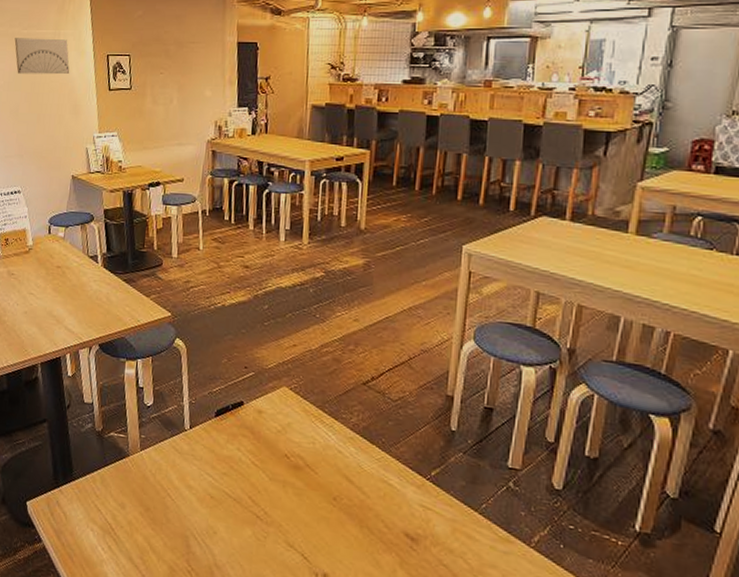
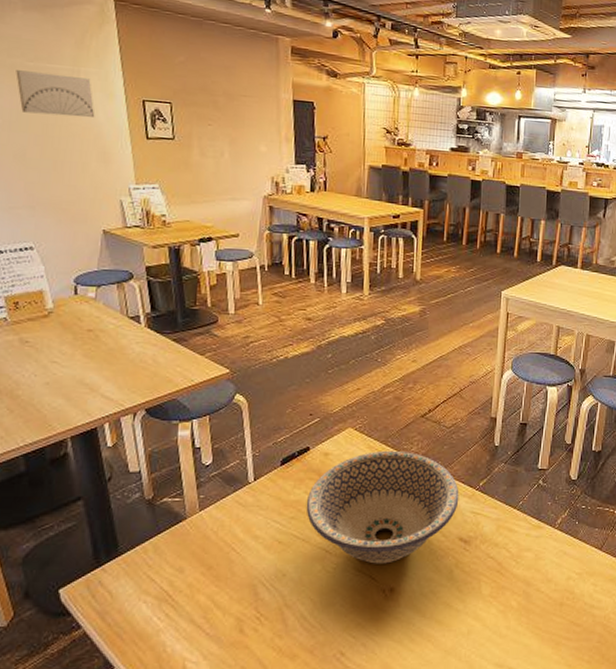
bowl: none [238,416,406,545] -> present [306,450,459,564]

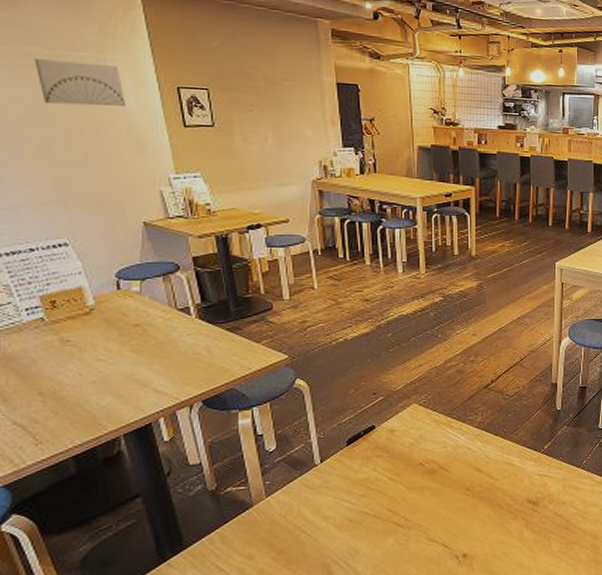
bowl: present [306,450,459,564] -> none [375,422,525,533]

